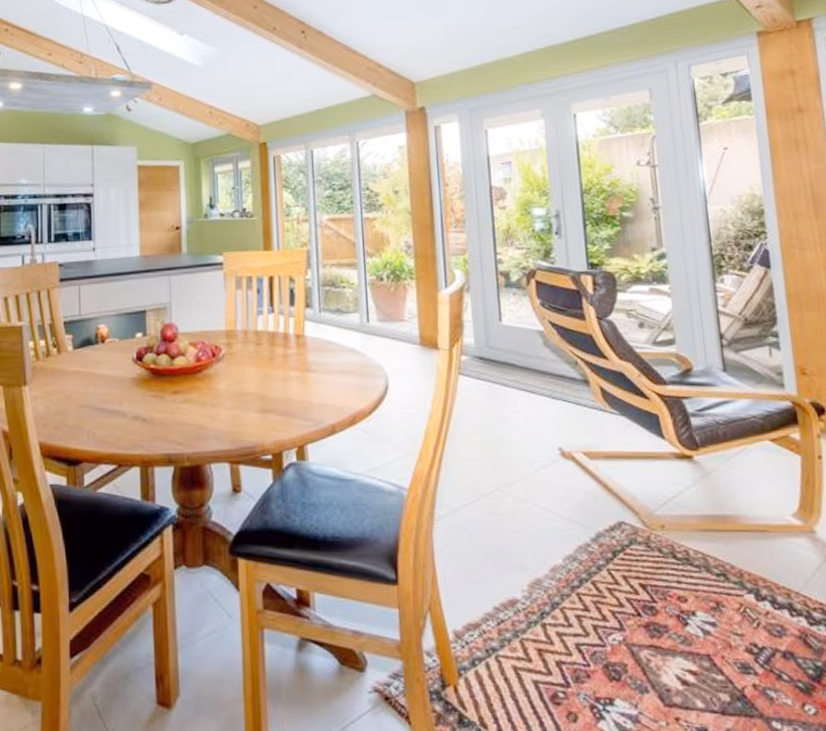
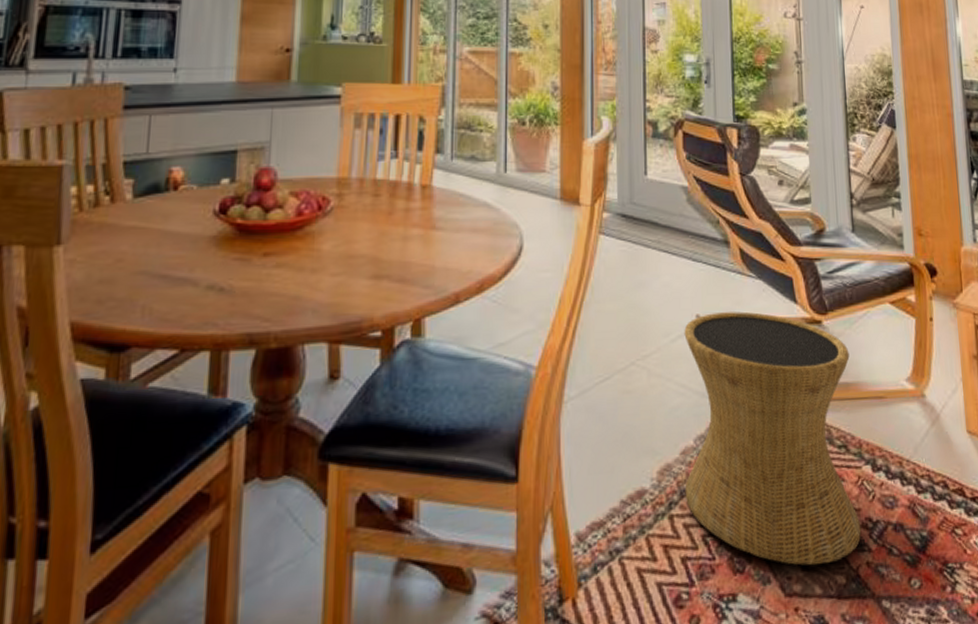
side table: none [547,445,746,682] -> present [684,311,862,566]

